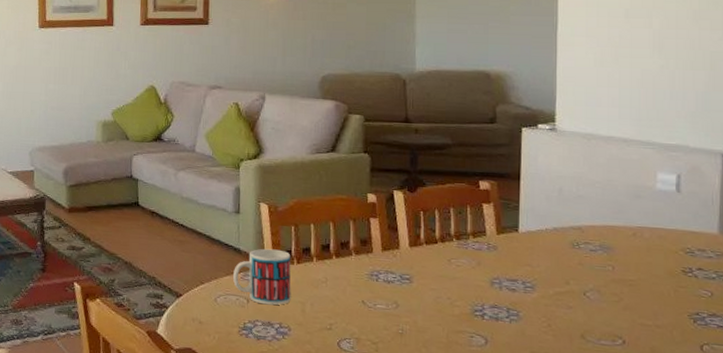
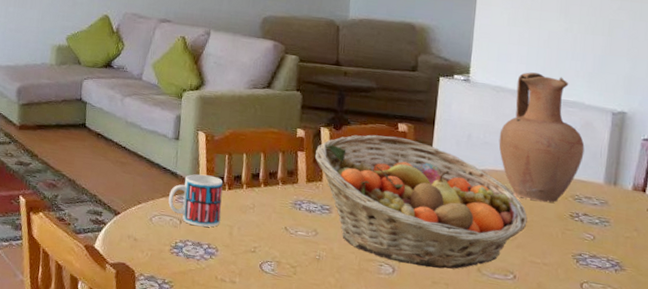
fruit basket: none [390,195,633,337] -> present [315,134,528,269]
vase: none [594,116,693,259] -> present [498,72,585,203]

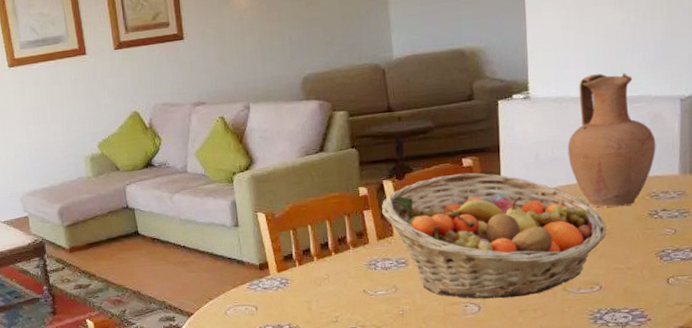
mug: present [168,174,223,227] -> none [239,255,297,309]

